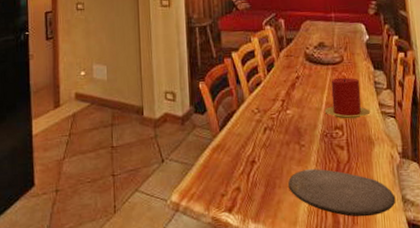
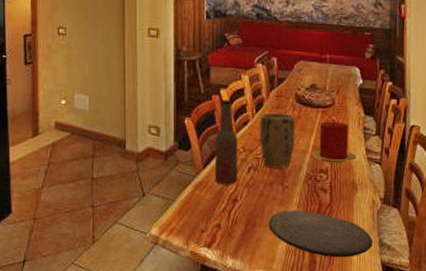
bottle: none [230,62,255,147] -> present [214,100,238,185]
plant pot: none [272,72,308,127] -> present [260,114,295,169]

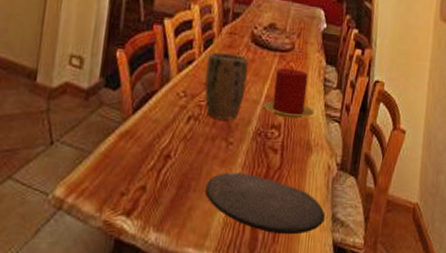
bottle: present [214,100,238,185] -> none [145,31,179,137]

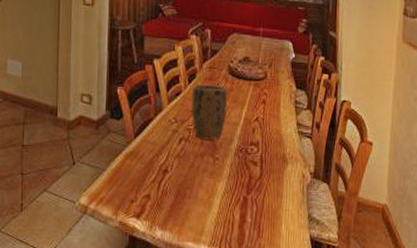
plate: present [205,171,325,235] -> none [199,181,302,231]
candle: present [262,68,315,119] -> none [242,94,288,136]

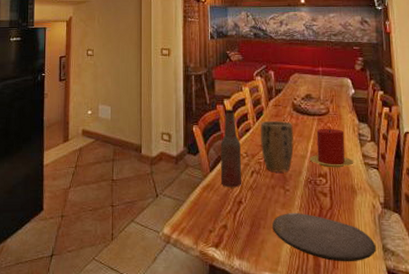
bottle: none [145,70,170,156] -> present [220,109,242,188]
plate: none [199,181,302,231] -> present [272,212,376,262]
candle: none [242,94,288,136] -> present [309,128,354,168]

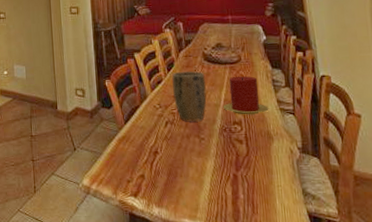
bottle: present [220,109,242,188] -> none [133,62,157,139]
plate: present [272,212,376,262] -> none [189,160,296,207]

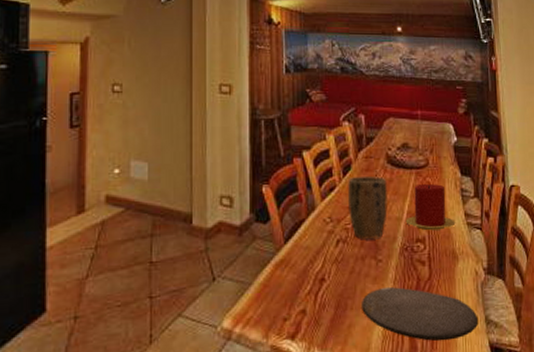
plate: none [189,160,296,207] -> present [362,286,479,342]

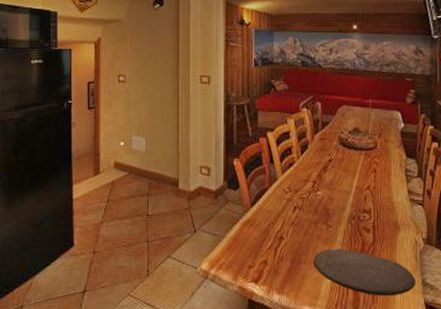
plant pot: present [348,176,387,240] -> none [305,155,339,208]
candle: present [405,183,456,231] -> none [354,163,399,204]

